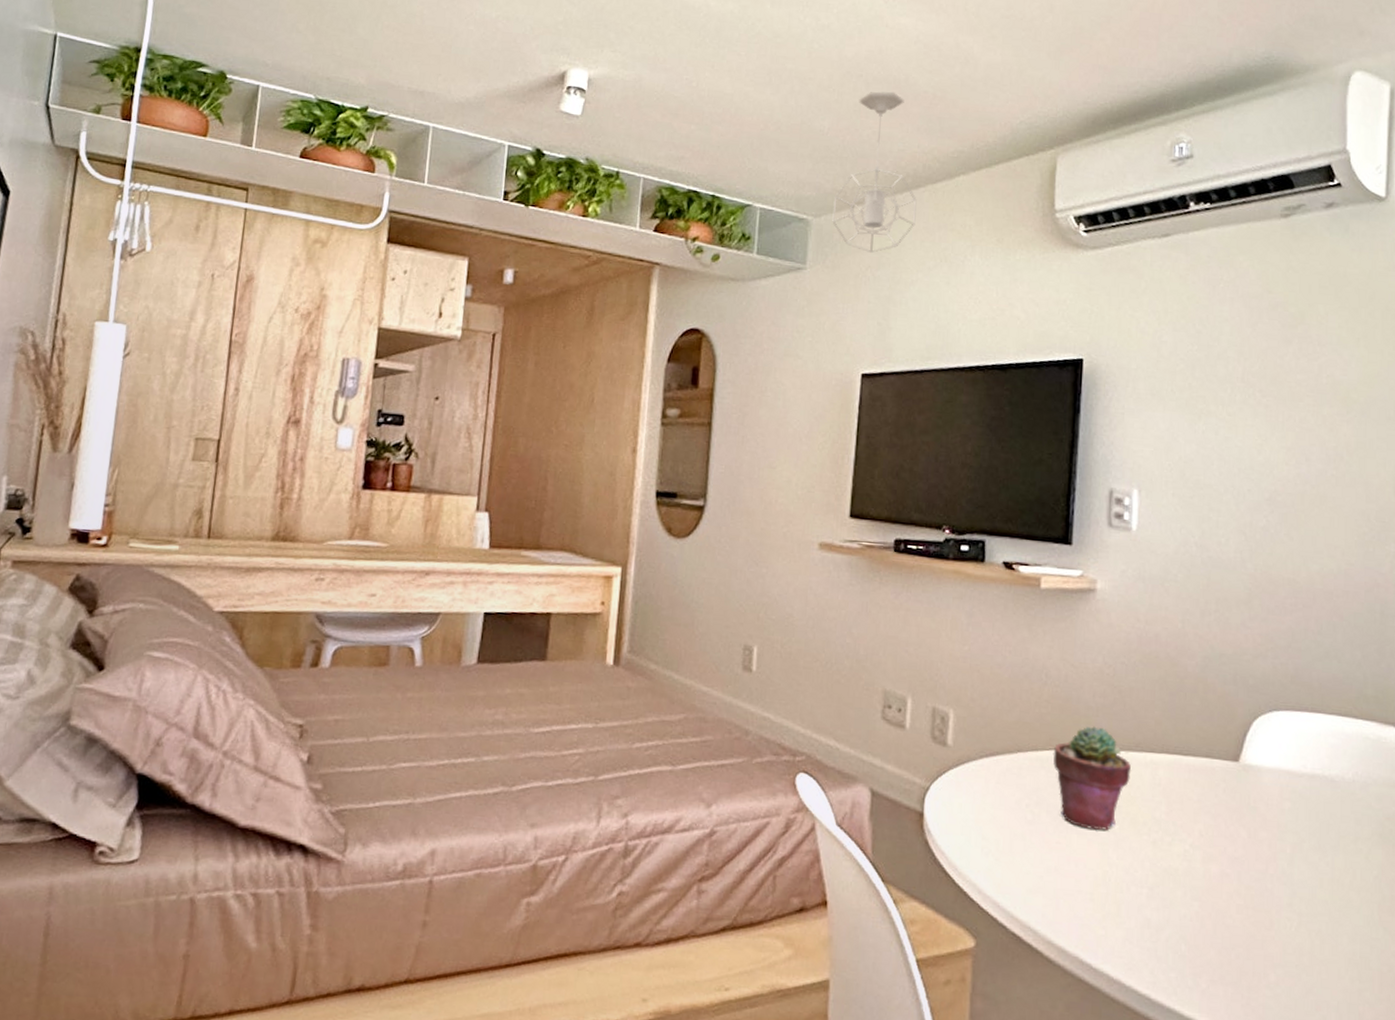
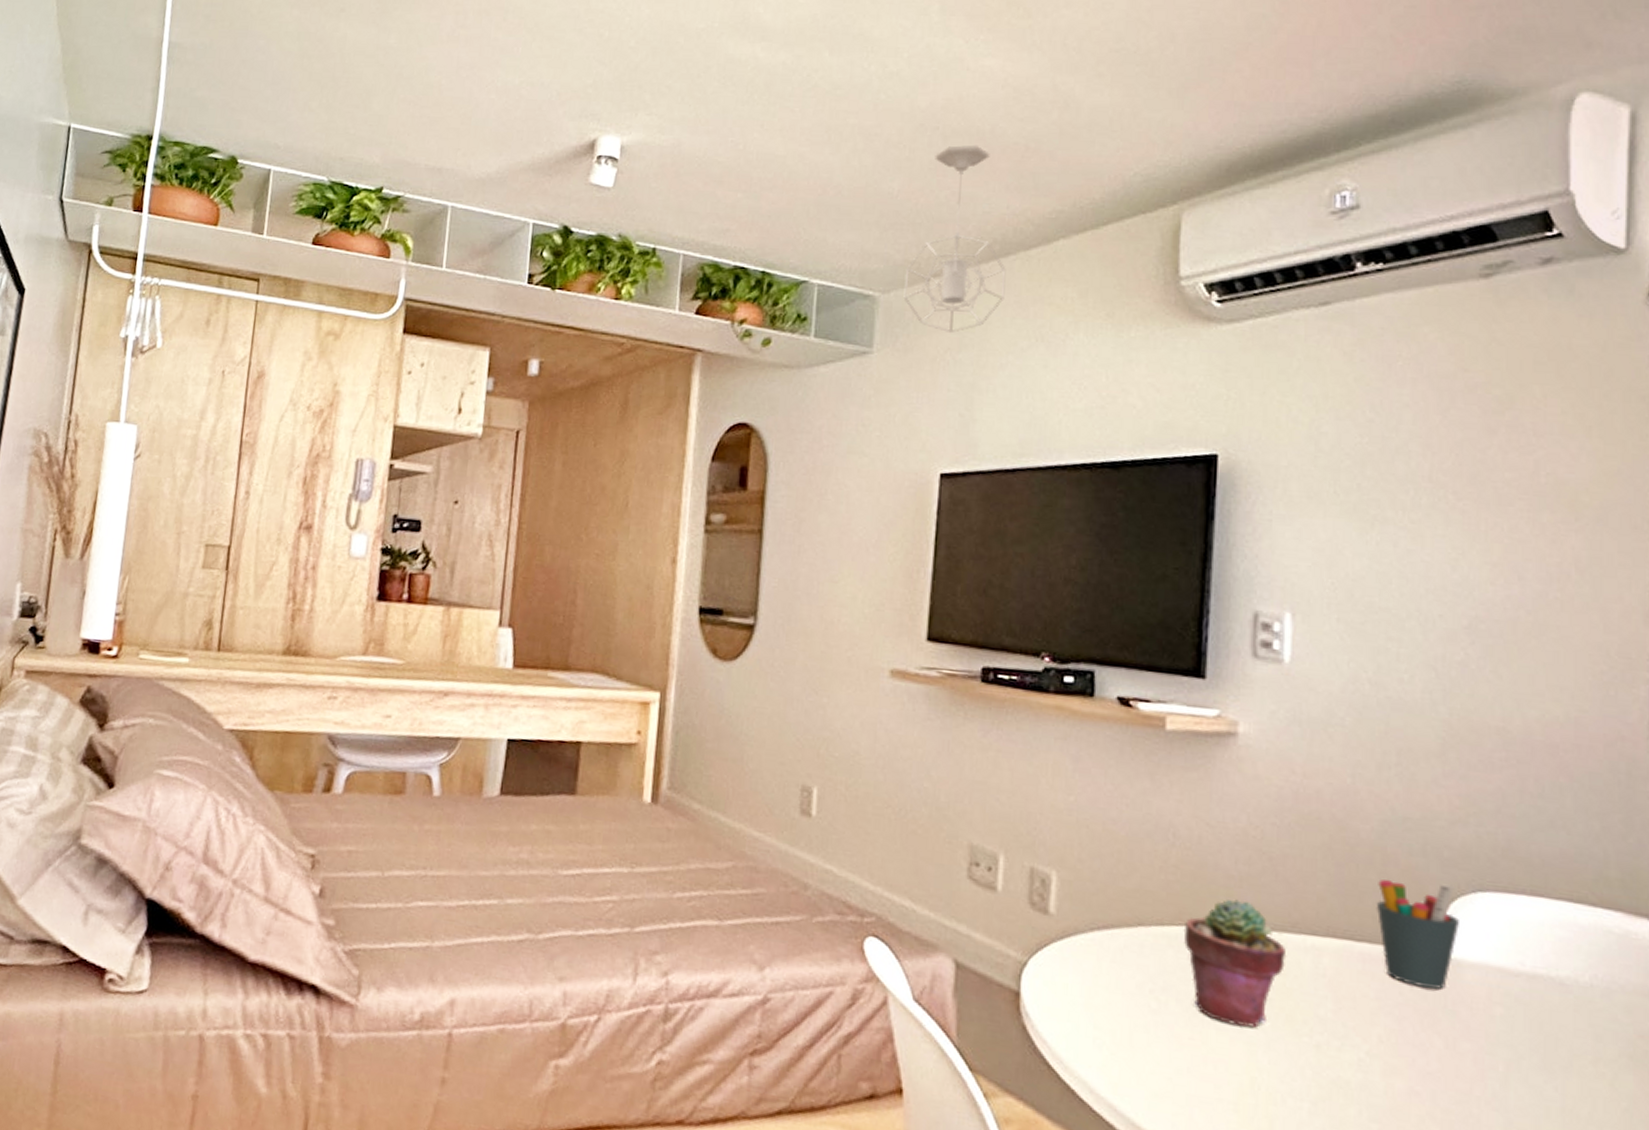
pen holder: none [1198,704,1260,791] -> present [1376,879,1459,989]

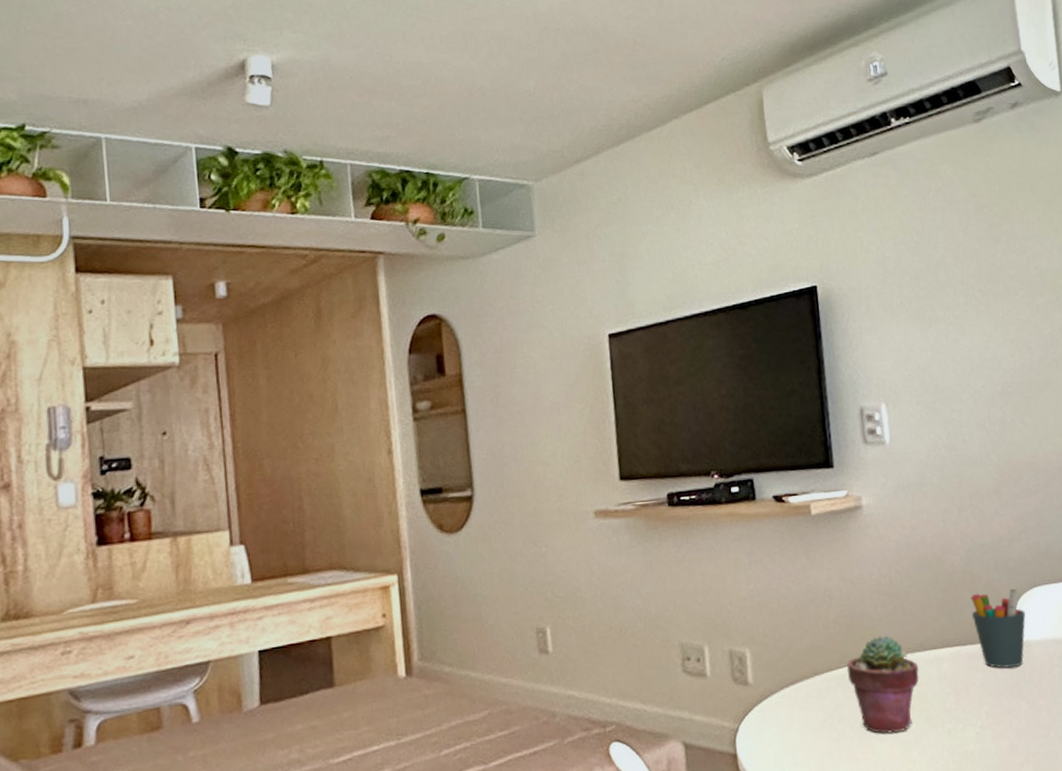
pendant light: present [903,145,1006,333] -> none [551,42,637,210]

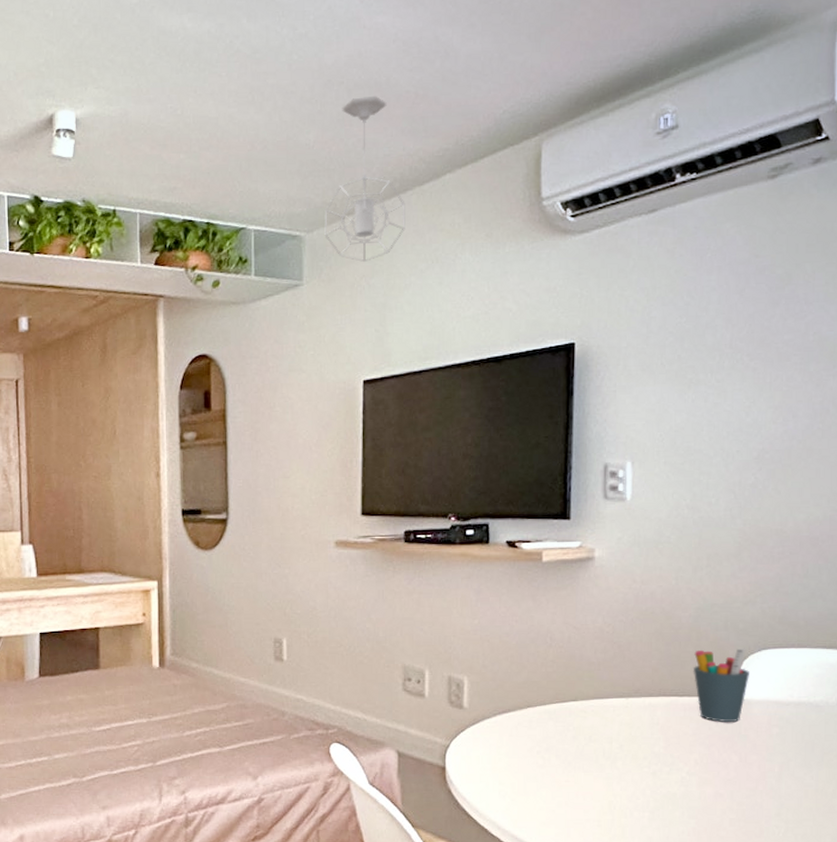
pendant light: none [551,42,637,210] -> present [324,95,405,262]
potted succulent: present [846,635,919,734] -> none [559,679,632,767]

